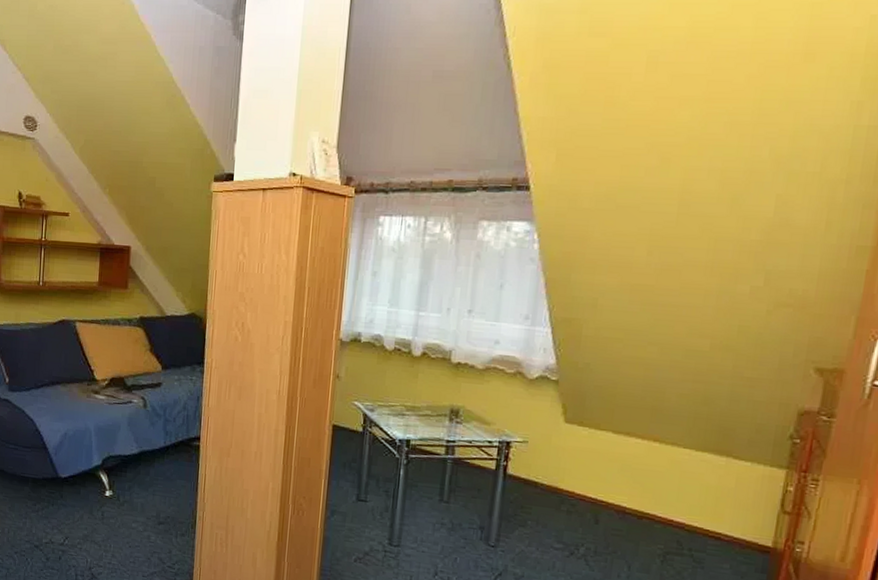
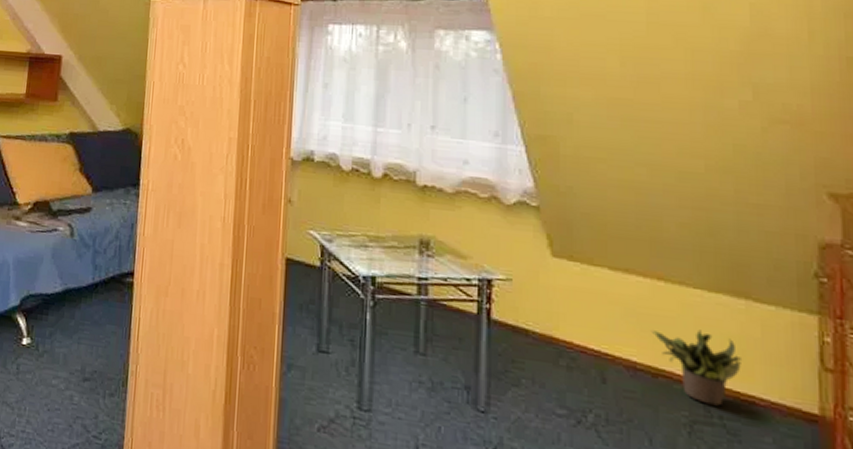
potted plant: none [642,481,715,541] -> present [651,329,741,406]

